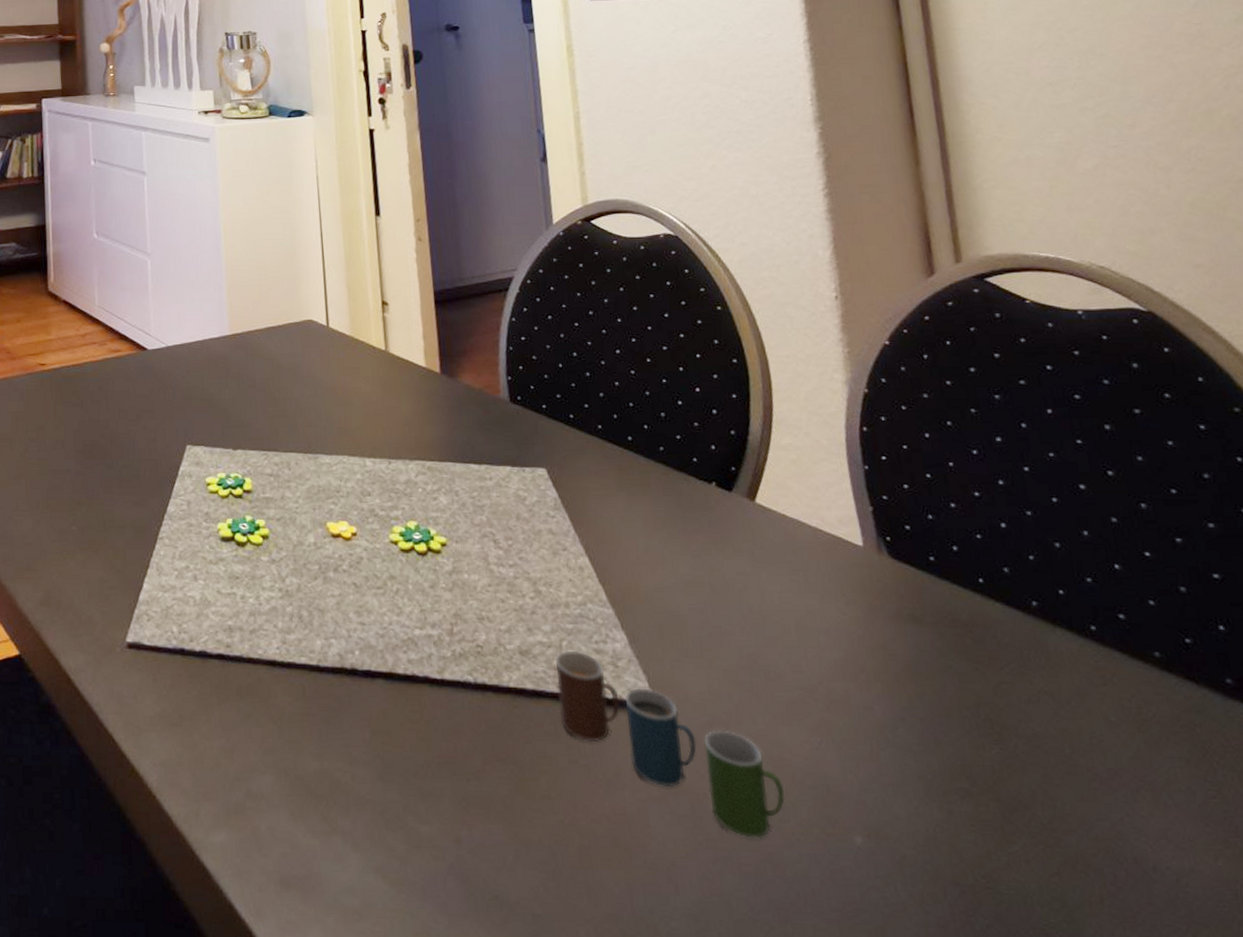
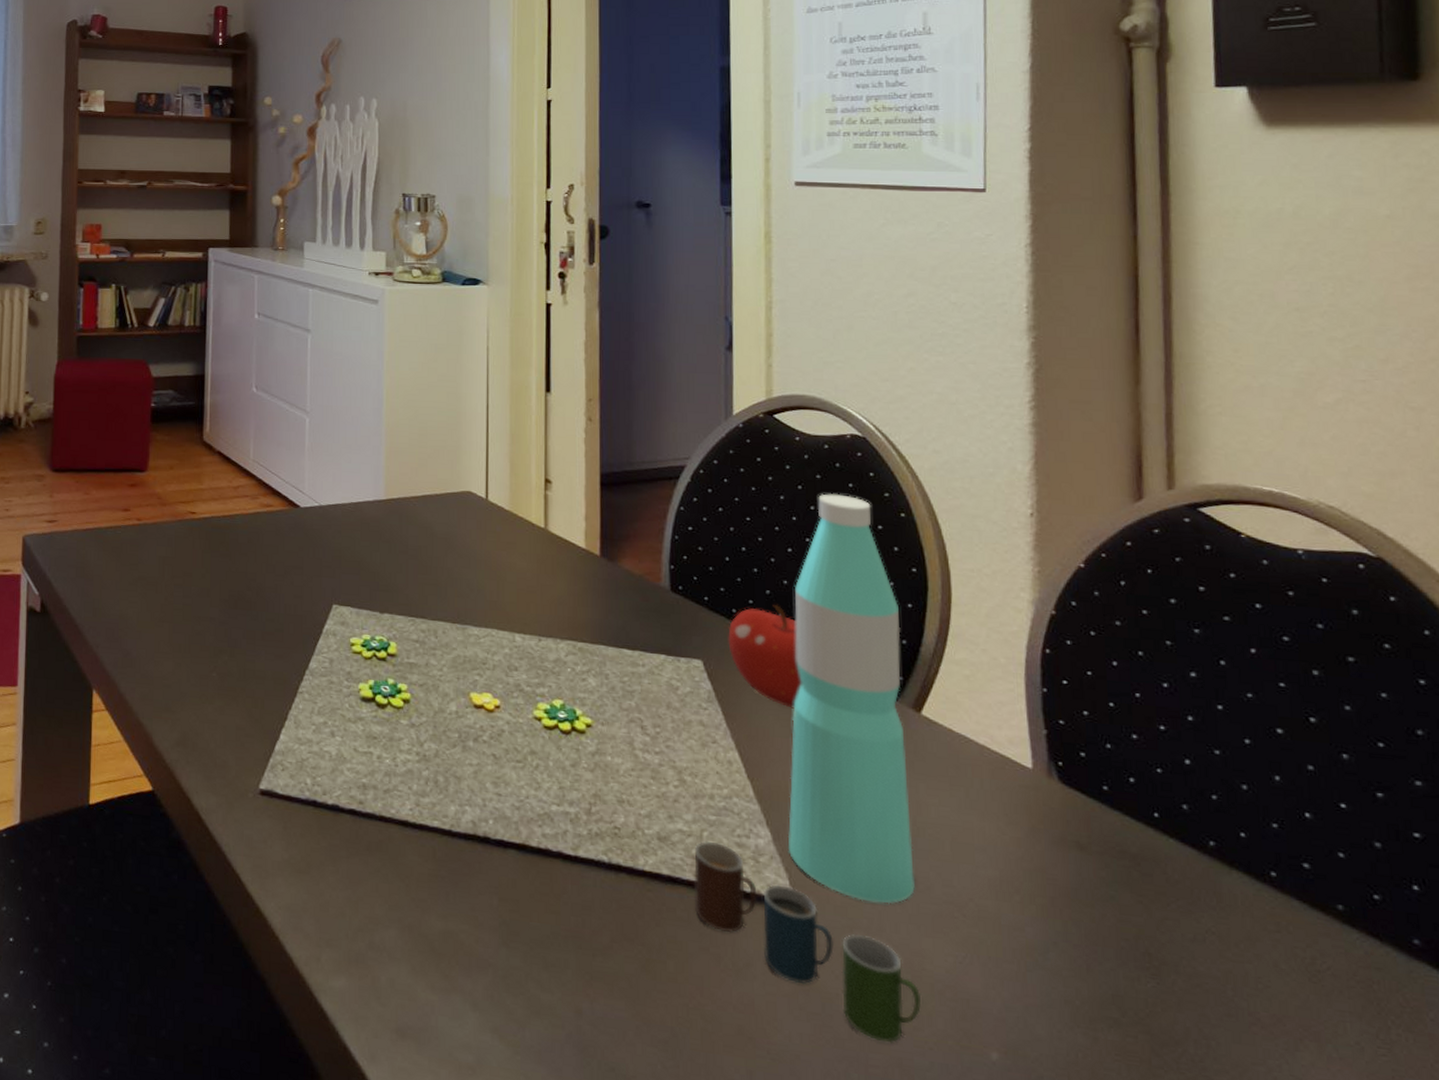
fruit: none [568,406,642,508] -> present [728,604,802,709]
water bottle: none [626,293,767,696] -> present [787,493,915,904]

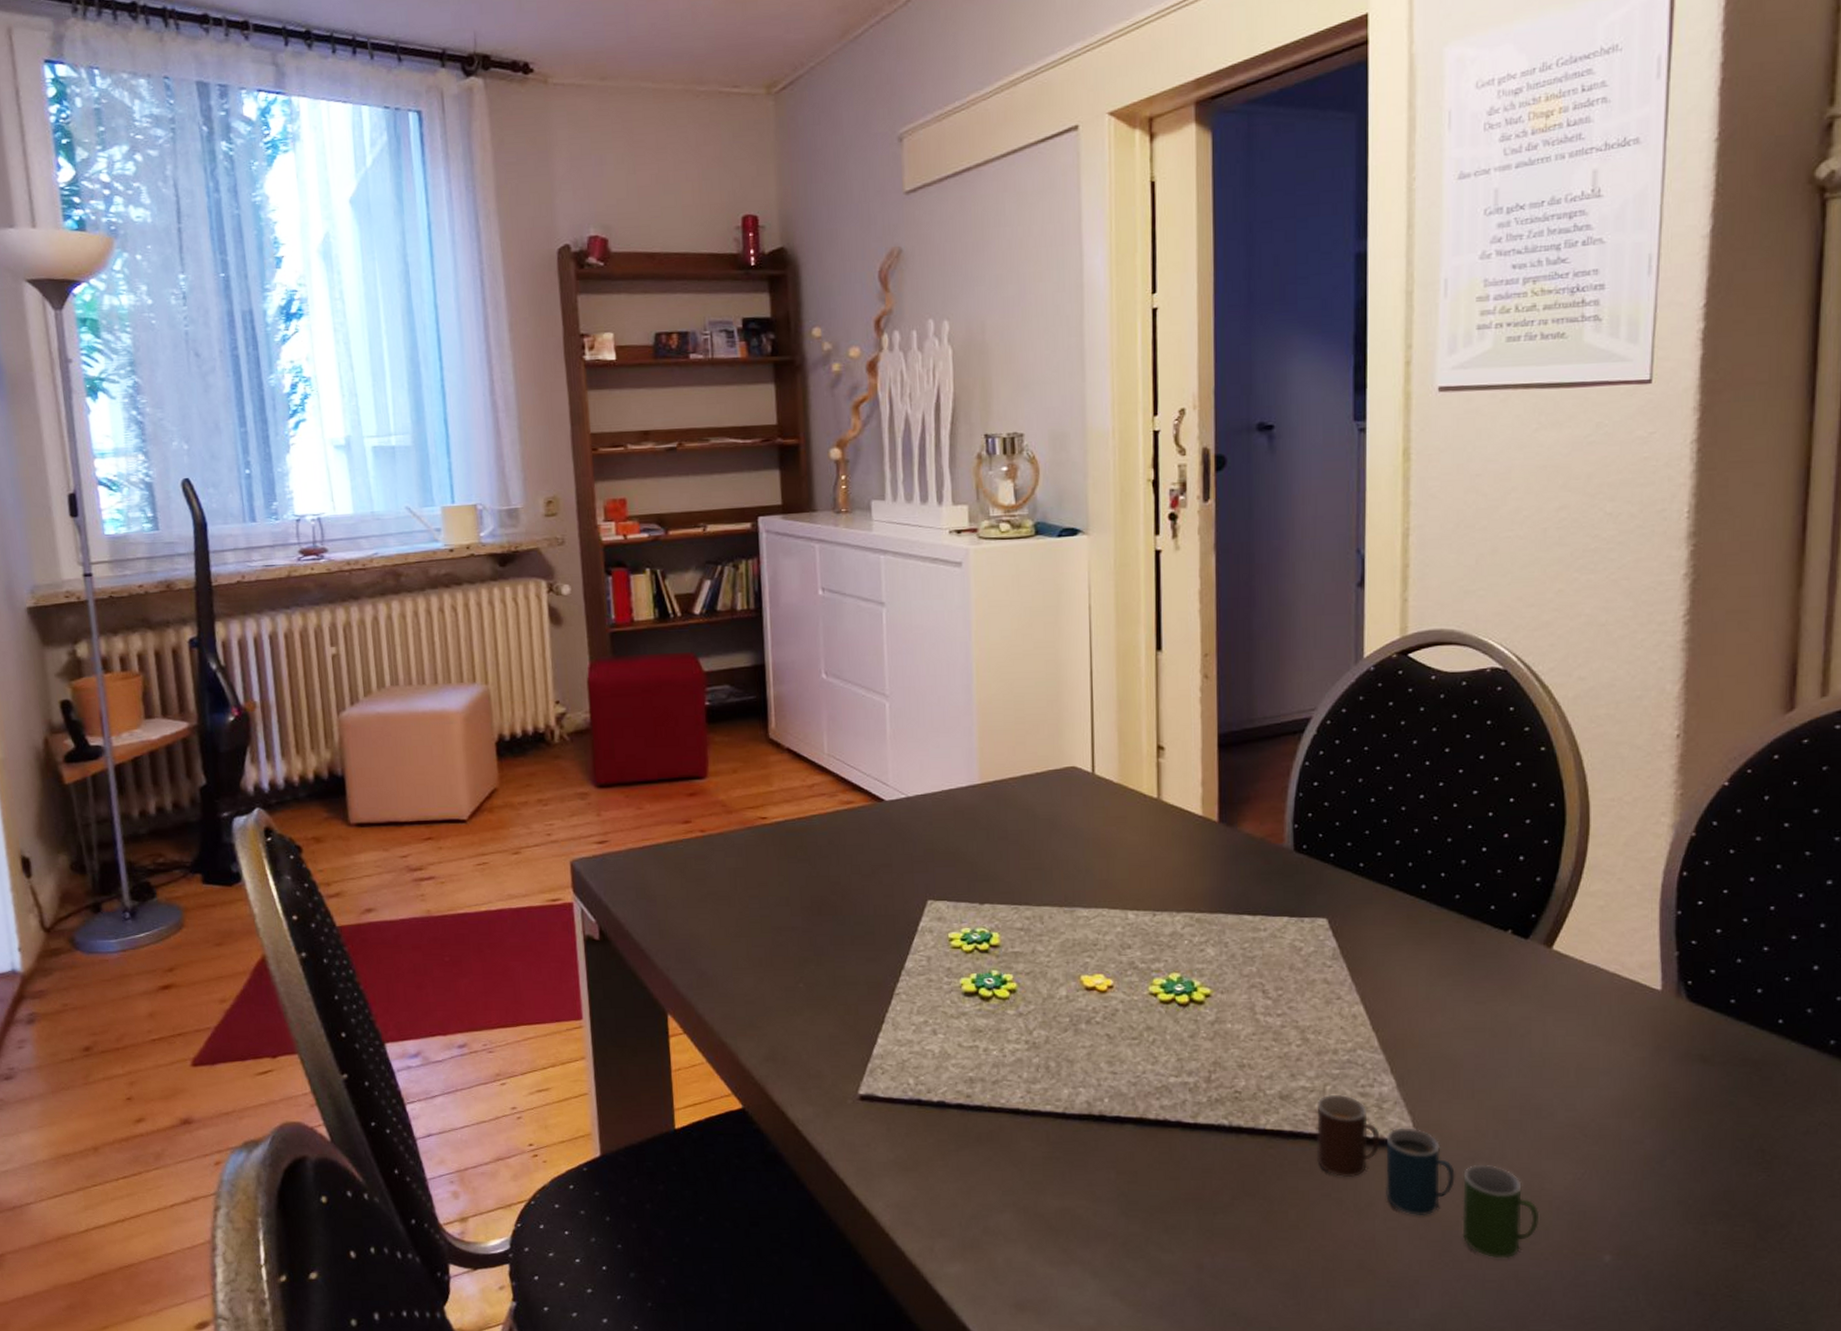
fruit: present [728,604,802,709] -> none [1354,853,1431,957]
water bottle: present [787,493,915,904] -> none [1412,733,1538,1134]

